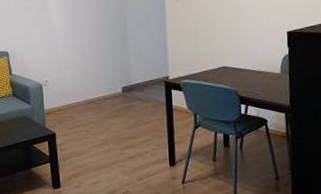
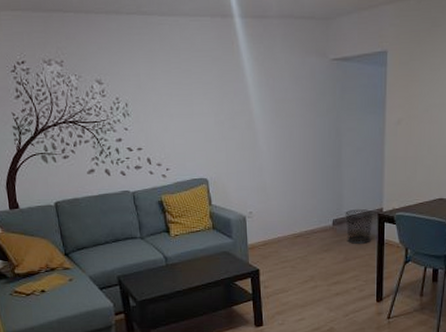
waste bin: none [132,77,160,110] -> present [344,209,374,244]

